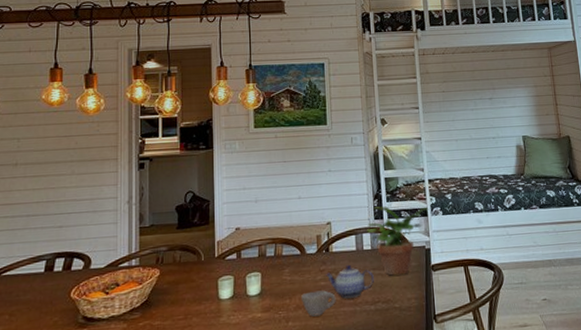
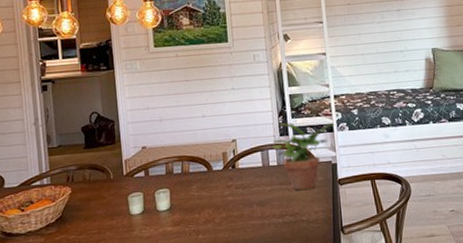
cup: present [301,290,336,317] -> none [210,205,244,230]
teapot: present [325,264,374,299] -> none [232,180,281,213]

